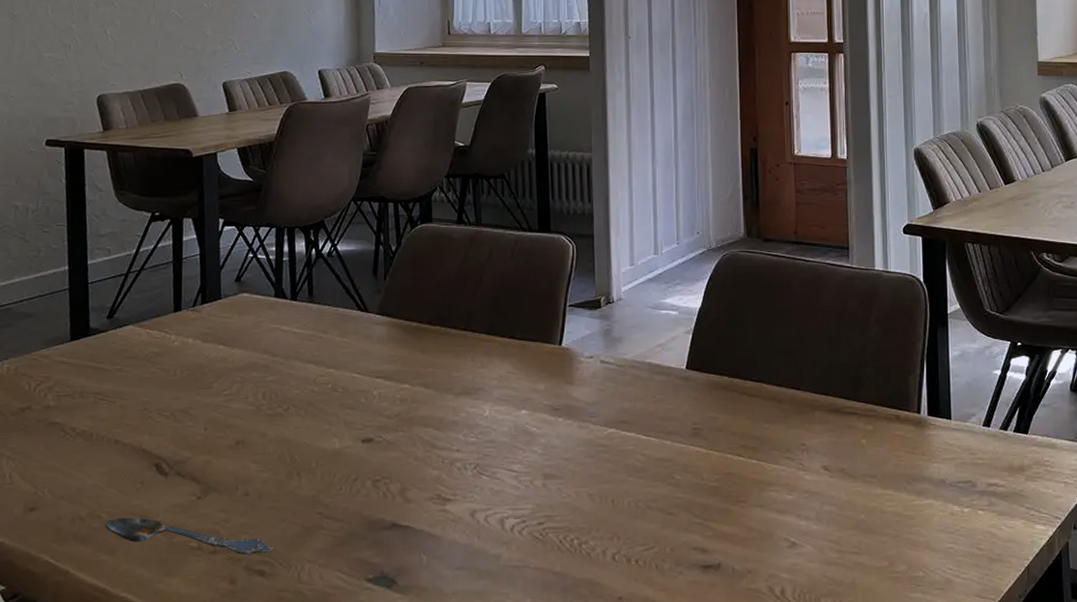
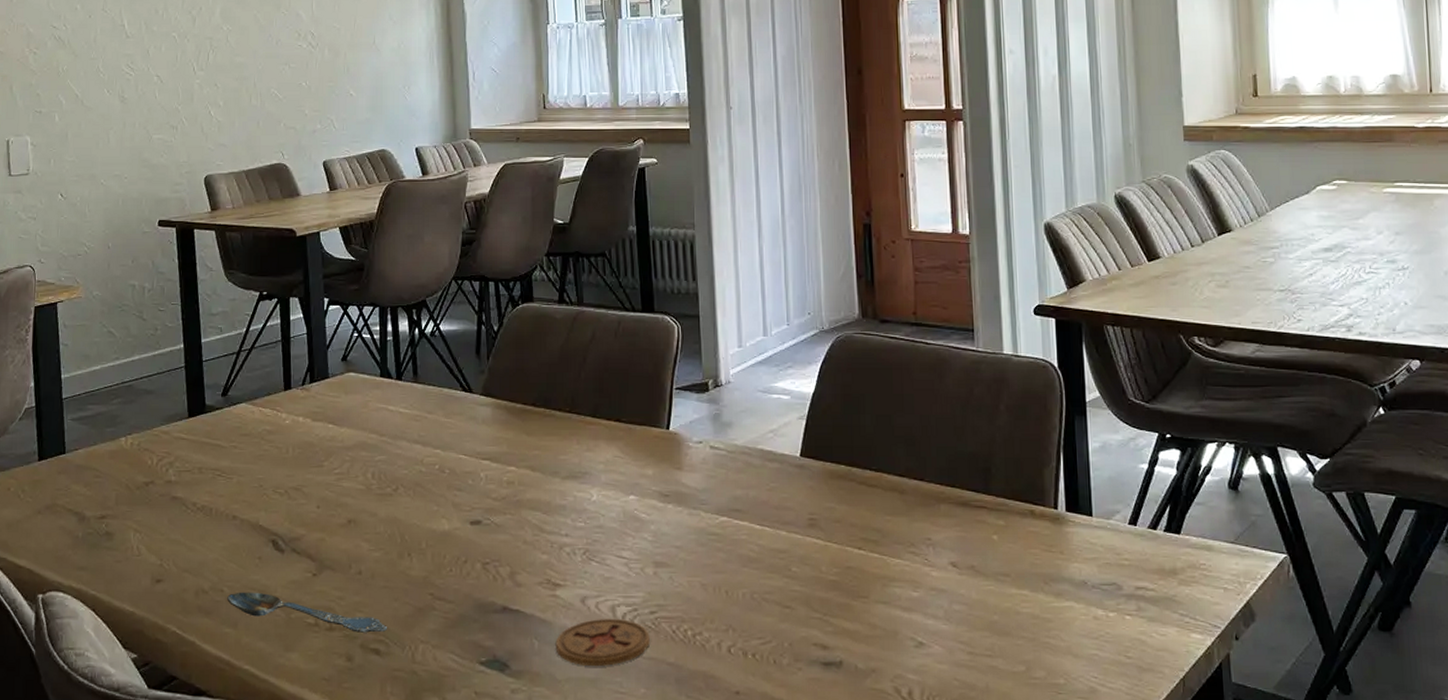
coaster: none [443,531,537,579] -> present [555,619,650,667]

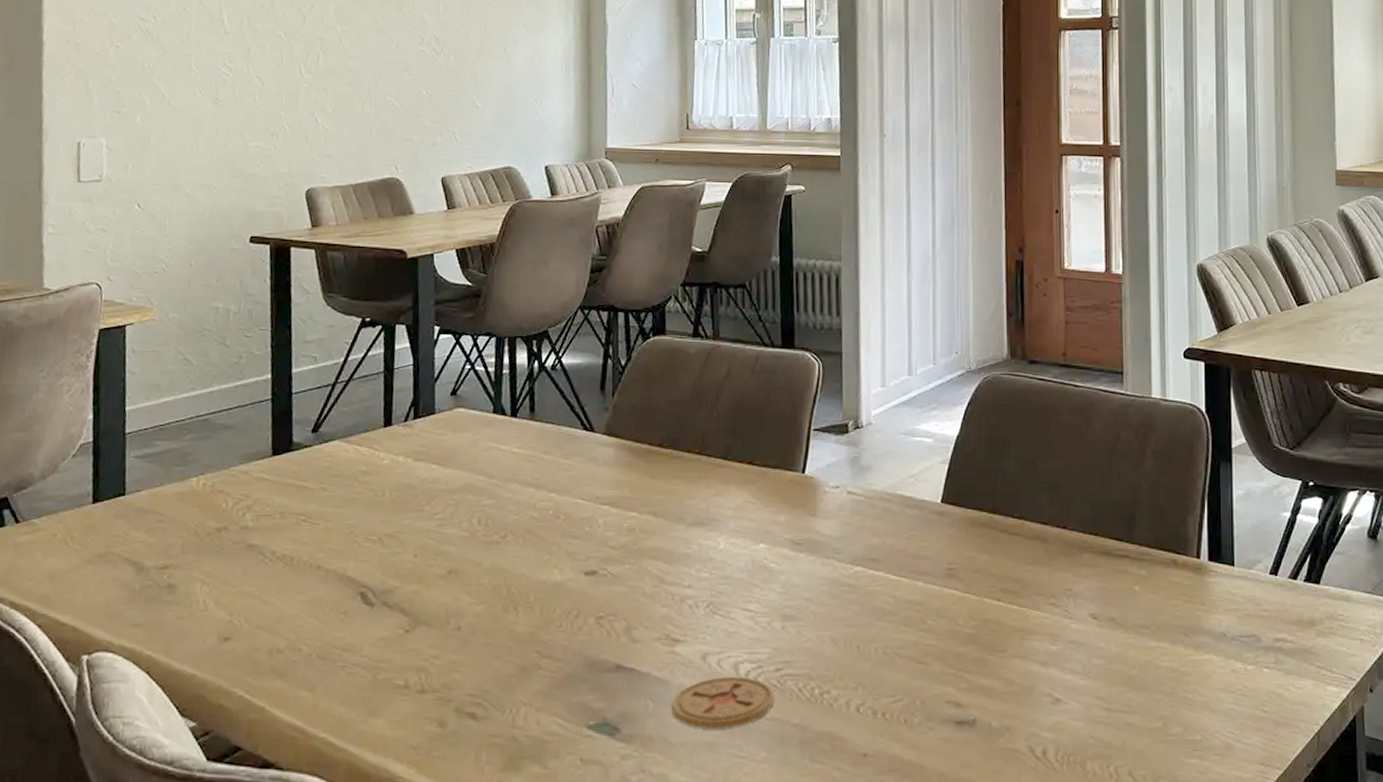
spoon: present [227,592,388,633] -> none [305,651,487,695]

